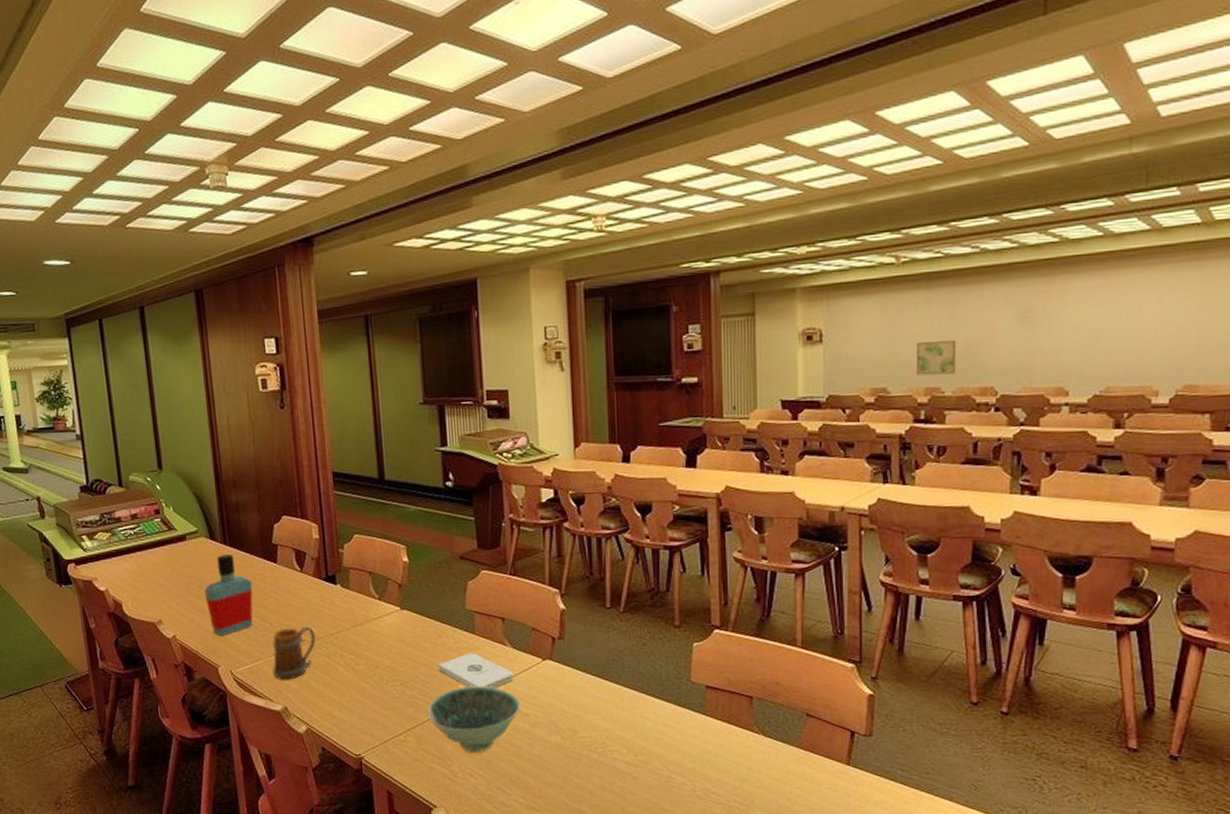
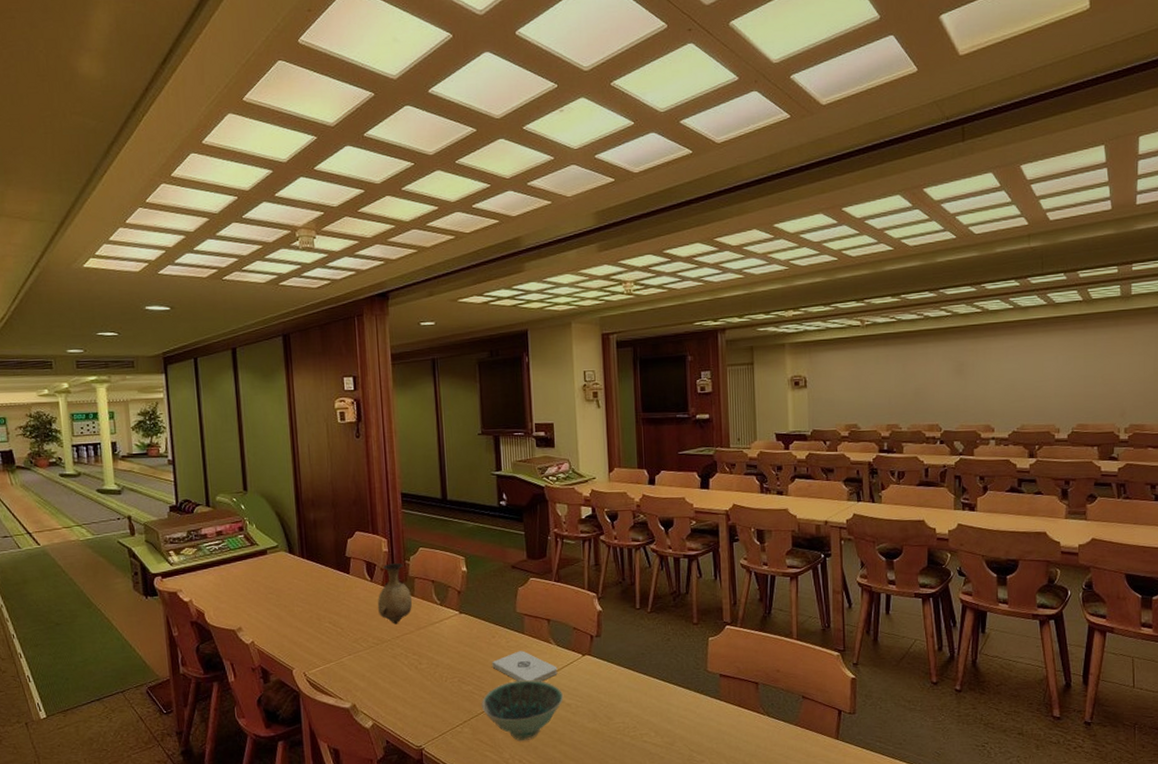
bottle: present [204,554,253,636] -> none [282,567,327,641]
beer mug: present [273,626,316,680] -> none [343,630,383,680]
vase: none [308,552,347,620] -> present [377,563,412,624]
wall art: present [915,340,957,376] -> none [878,387,910,415]

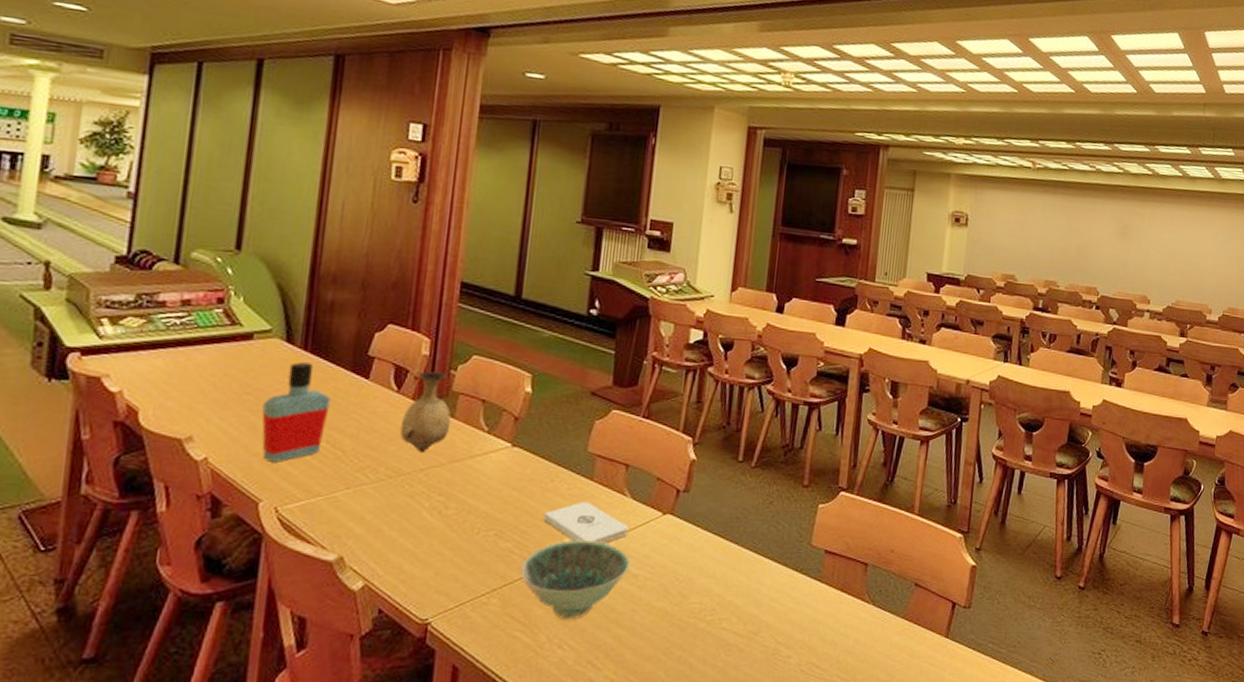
bottle: none [282,567,327,641] -> present [261,362,331,462]

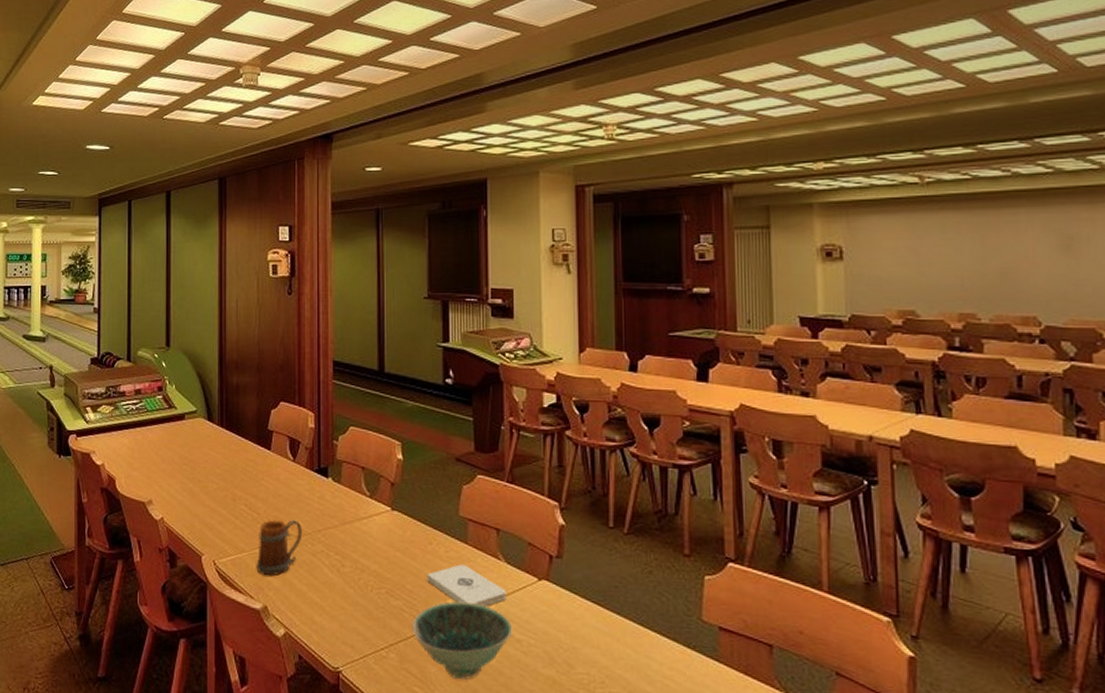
bottle: present [261,362,331,462] -> none [196,437,244,522]
beer mug: none [334,458,400,523] -> present [256,520,303,577]
vase: present [399,371,451,453] -> none [298,442,337,515]

